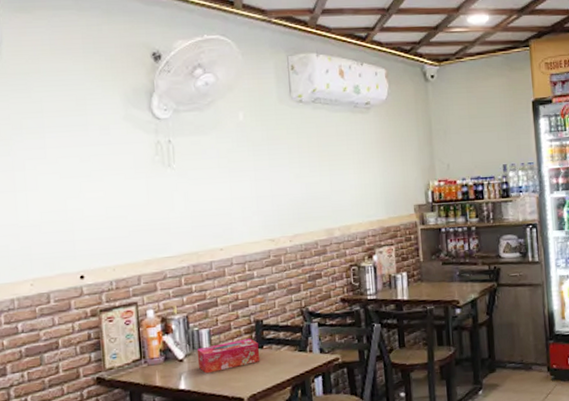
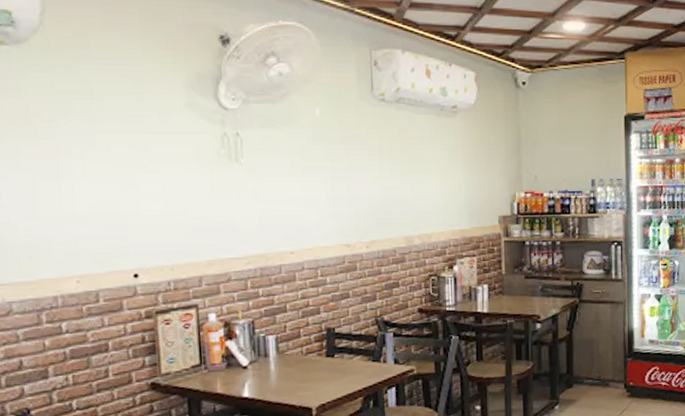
tissue box: present [197,338,261,374] -> none [262,346,331,382]

